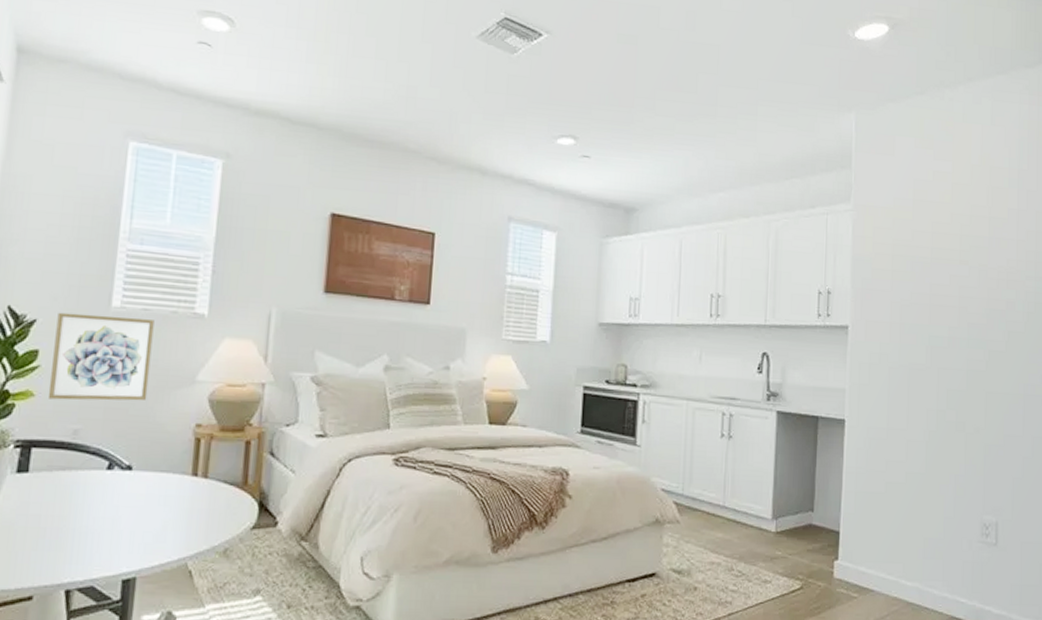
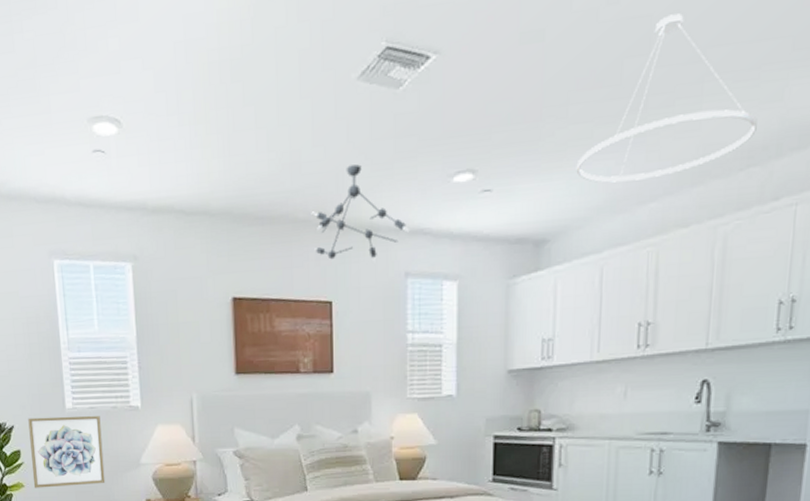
ceiling light fixture: none [422,110,515,202] -> present [311,164,409,262]
pendant light: none [661,49,797,173] -> present [576,13,757,183]

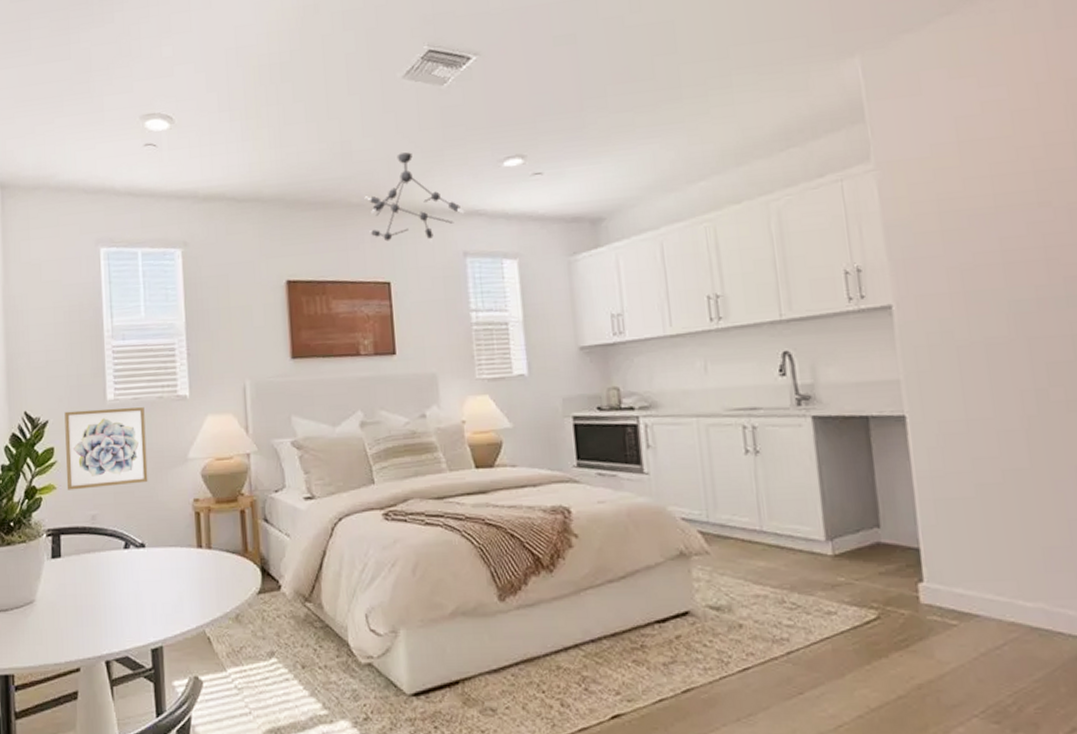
pendant light: present [576,13,757,183] -> none [622,19,789,165]

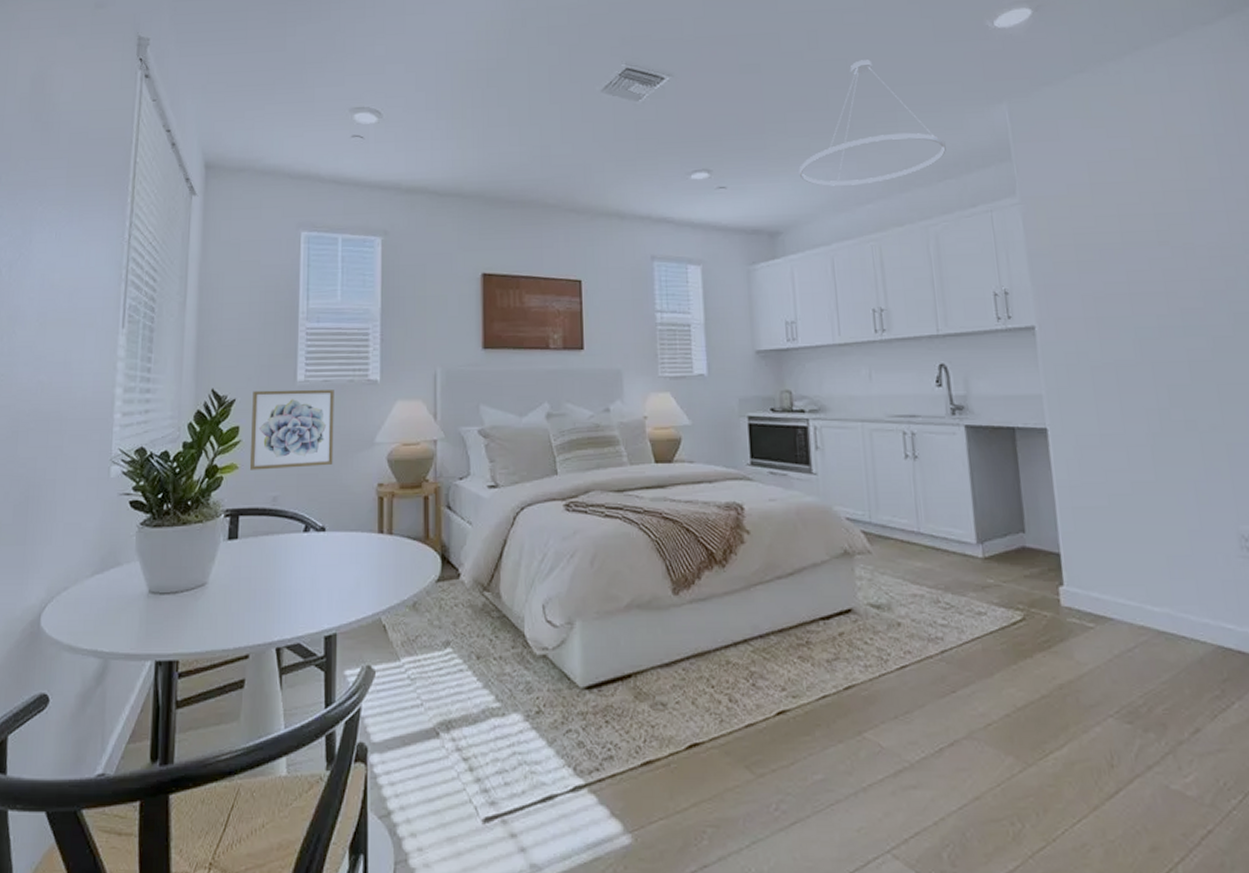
ceiling light fixture: present [364,152,464,243] -> none [560,160,653,245]
pendant light: none [622,19,789,165] -> present [799,60,946,186]

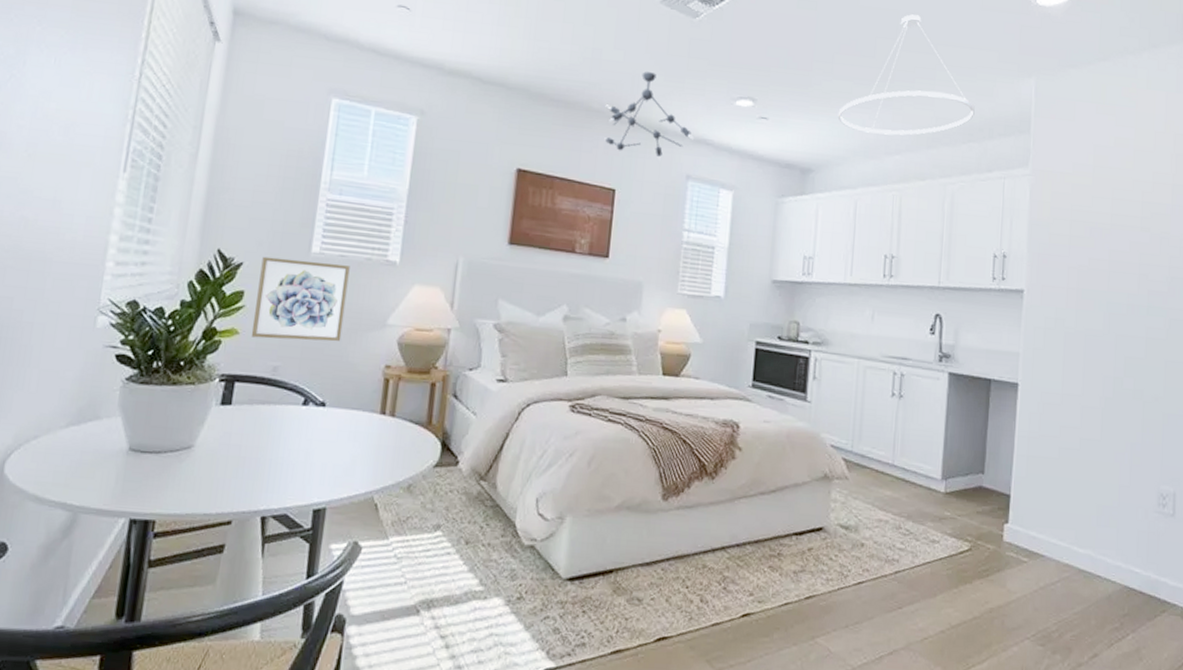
ceiling light fixture: none [560,160,653,245] -> present [604,72,694,161]

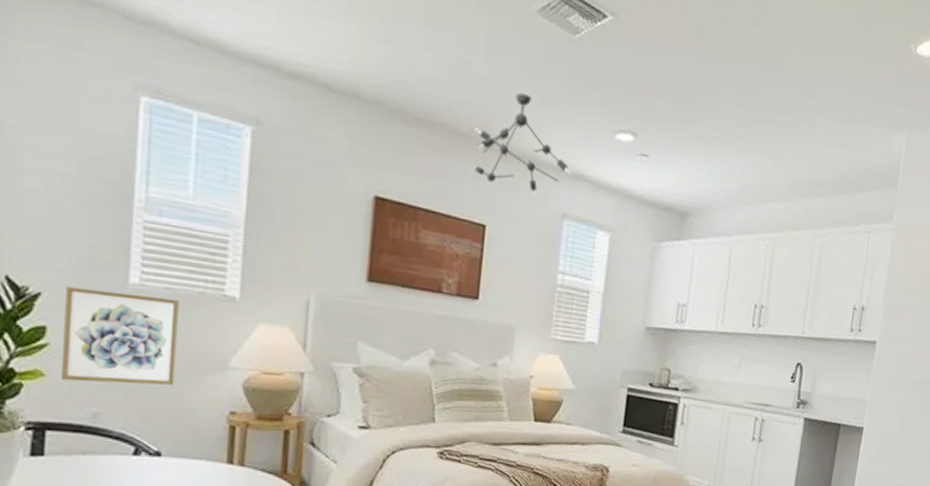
pendant light: present [838,14,975,136] -> none [718,52,850,183]

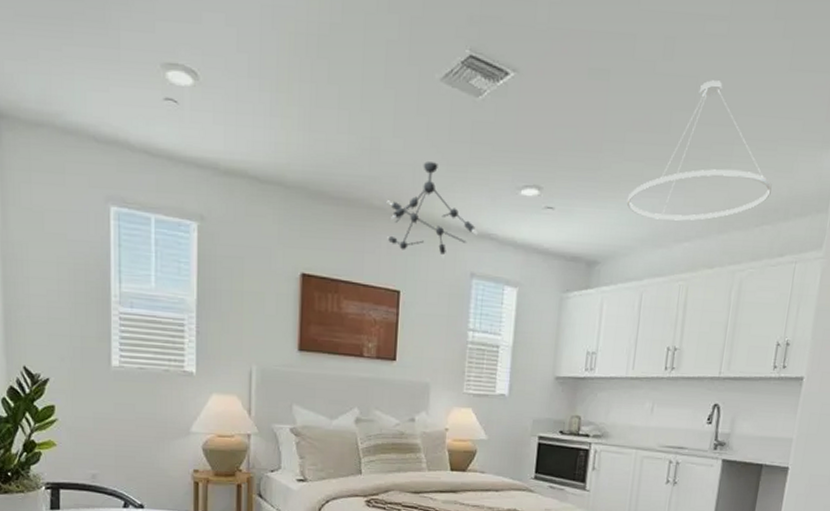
wall art: present [60,286,179,386] -> none [66,371,150,450]
pendant light: none [718,52,850,183] -> present [626,80,772,221]

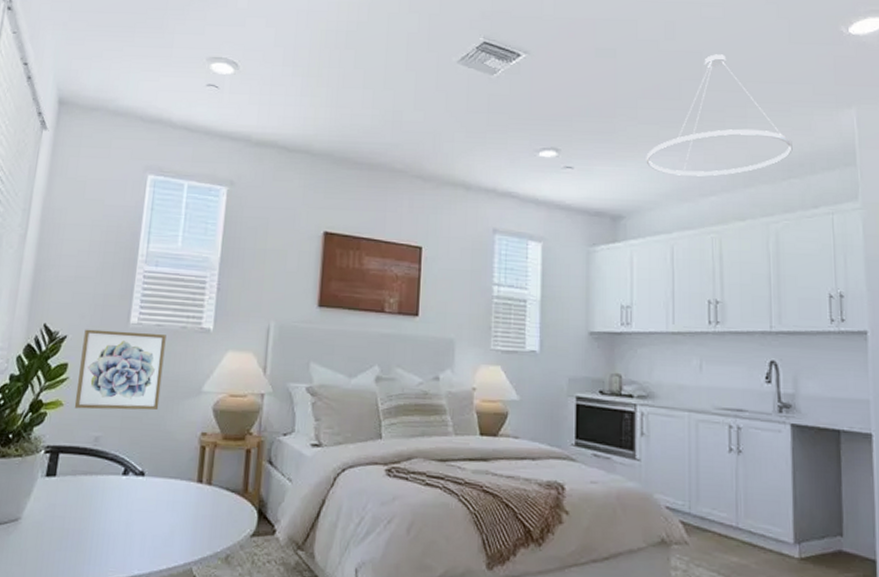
wall art: none [66,371,150,450] -> present [74,329,166,411]
ceiling light fixture: present [386,162,477,259] -> none [408,130,498,216]

